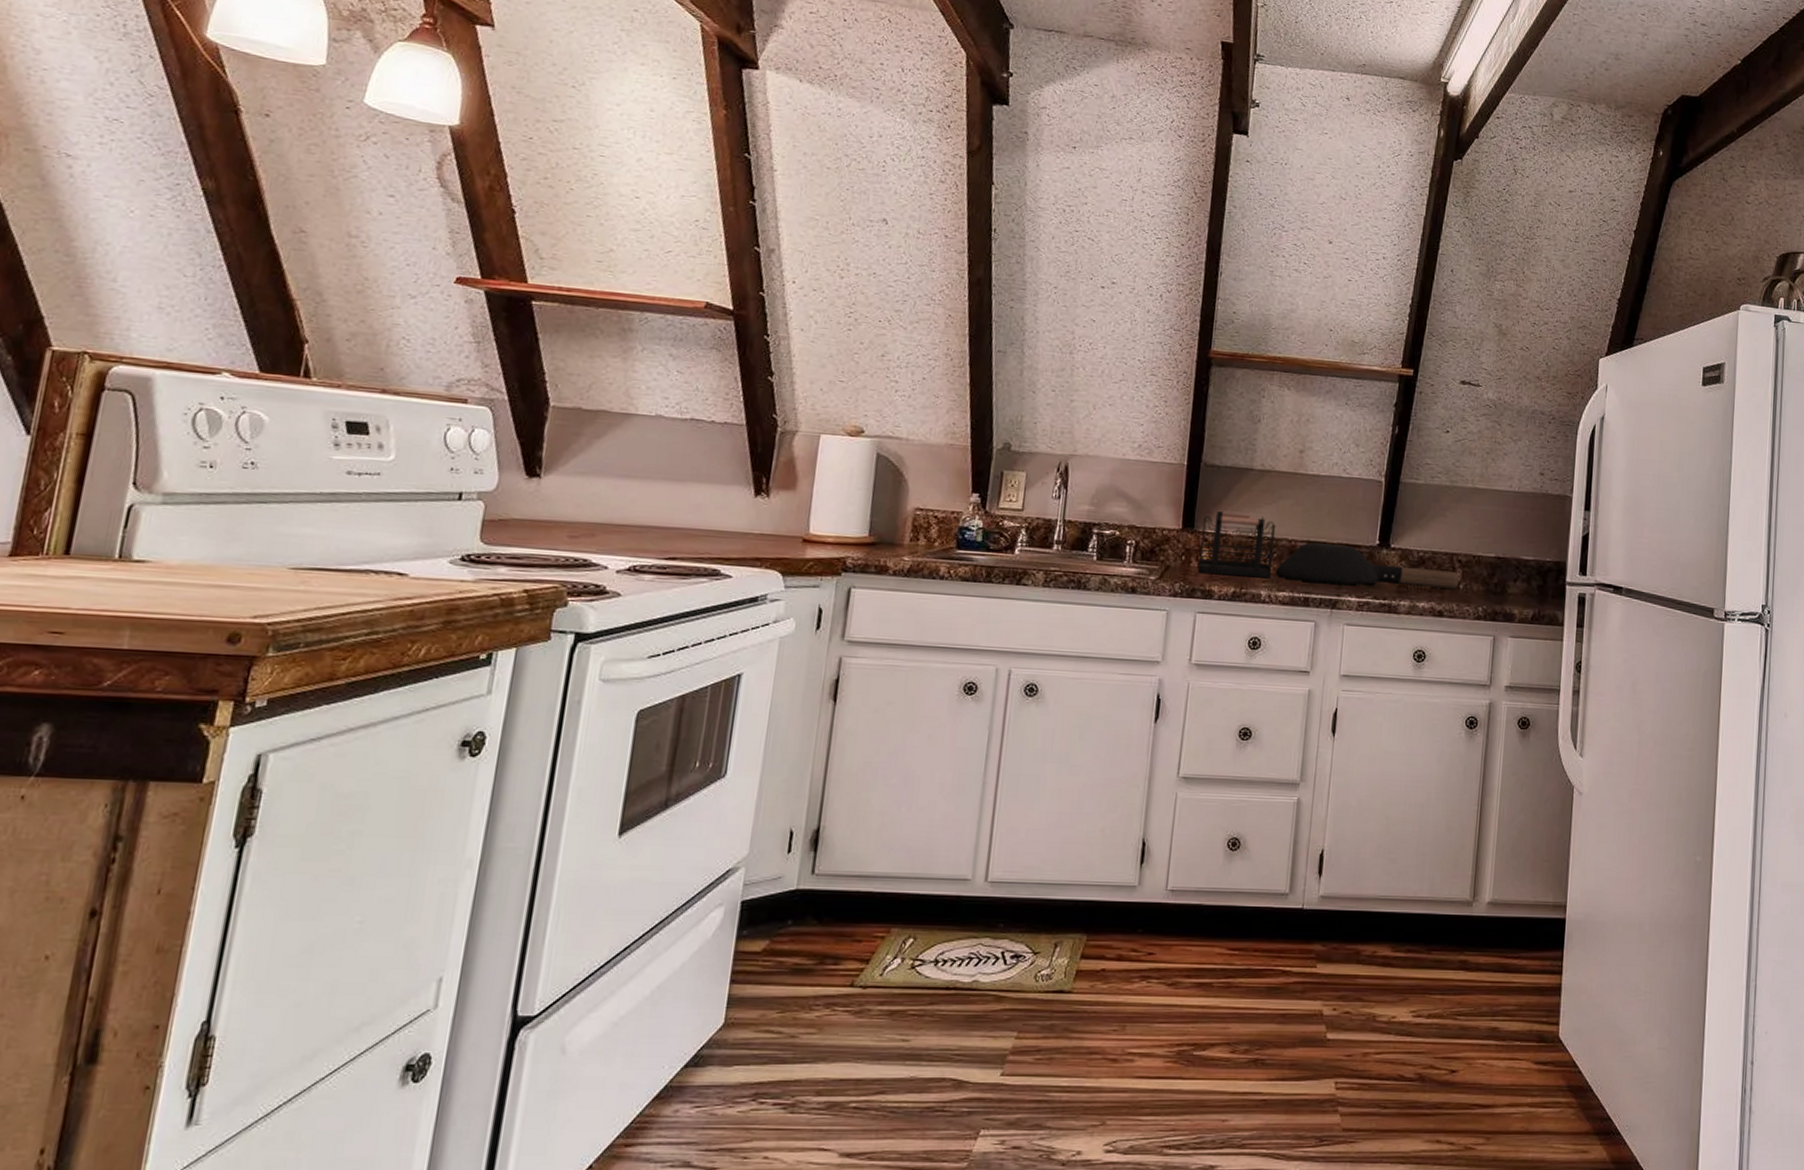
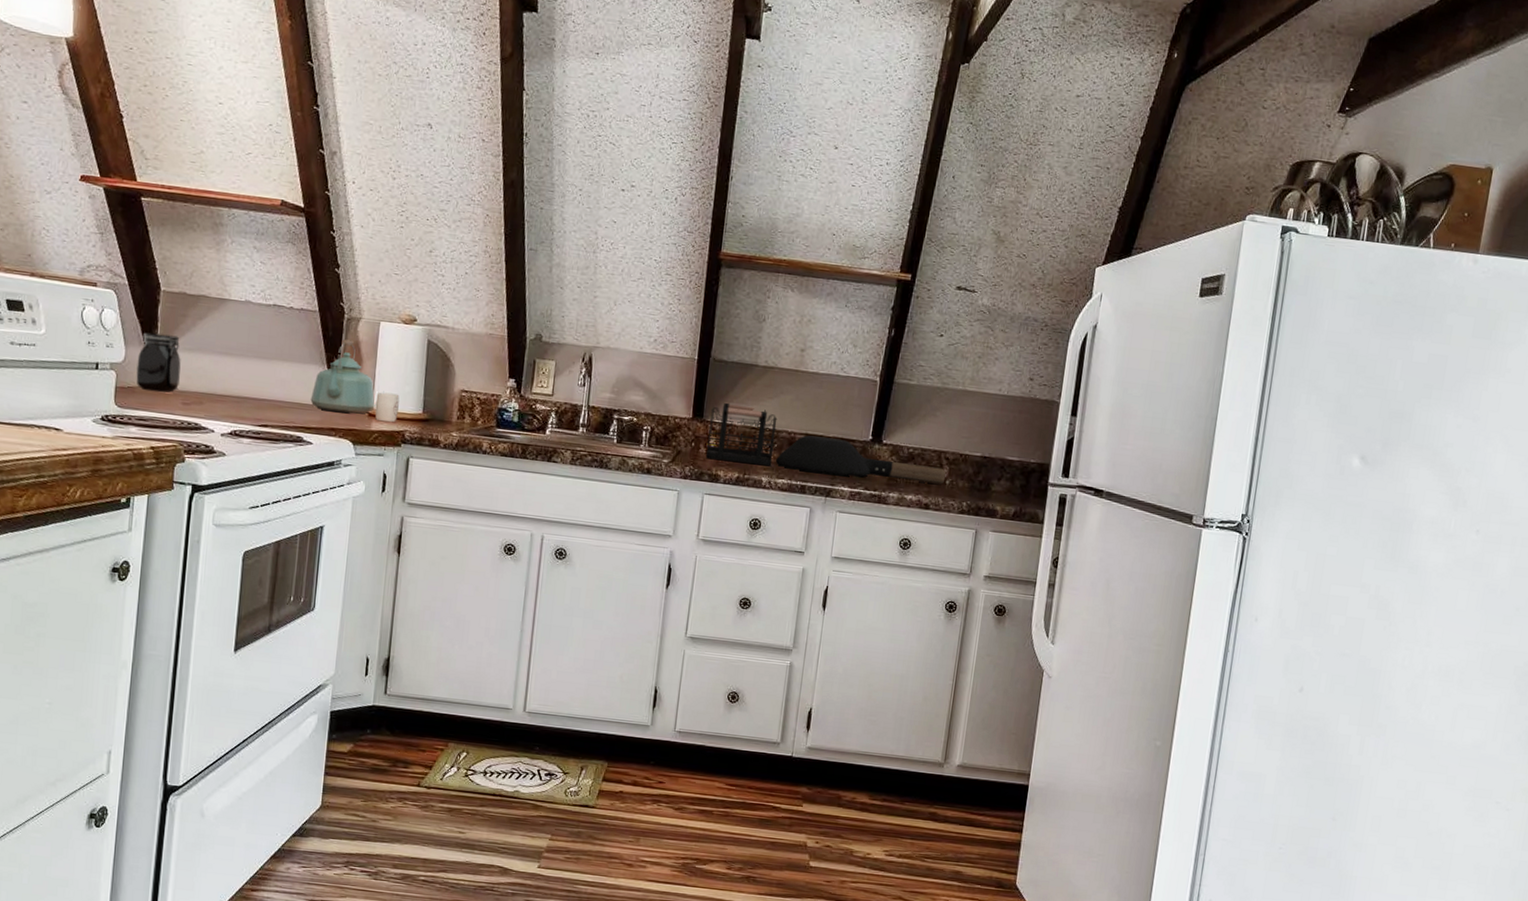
jar: none [510,455,571,525] -> present [136,332,181,393]
kettle: none [731,455,812,540] -> present [310,339,375,414]
mug: none [810,513,841,549] -> present [374,392,400,423]

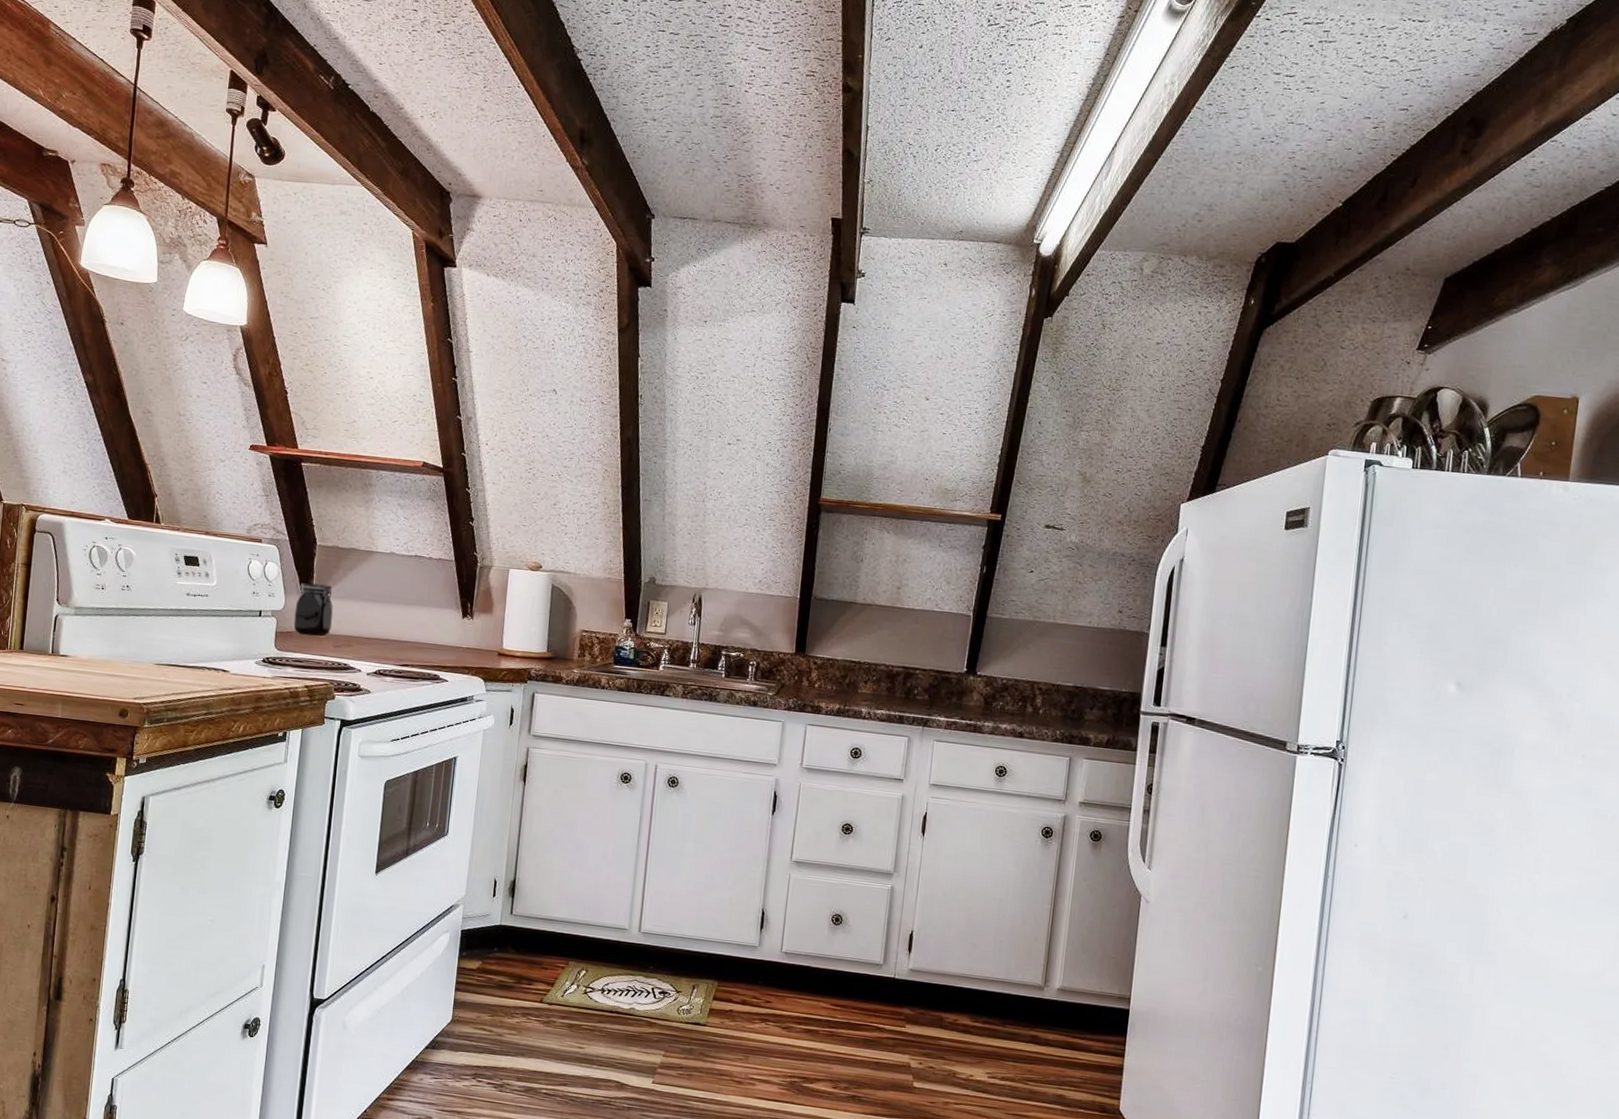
kettle: present [310,339,375,414] -> none [446,585,504,654]
mug: present [374,392,400,423] -> none [503,633,526,661]
dish rack: present [706,403,777,467] -> none [809,638,876,698]
frying pan: present [776,435,946,485] -> none [875,668,1039,714]

